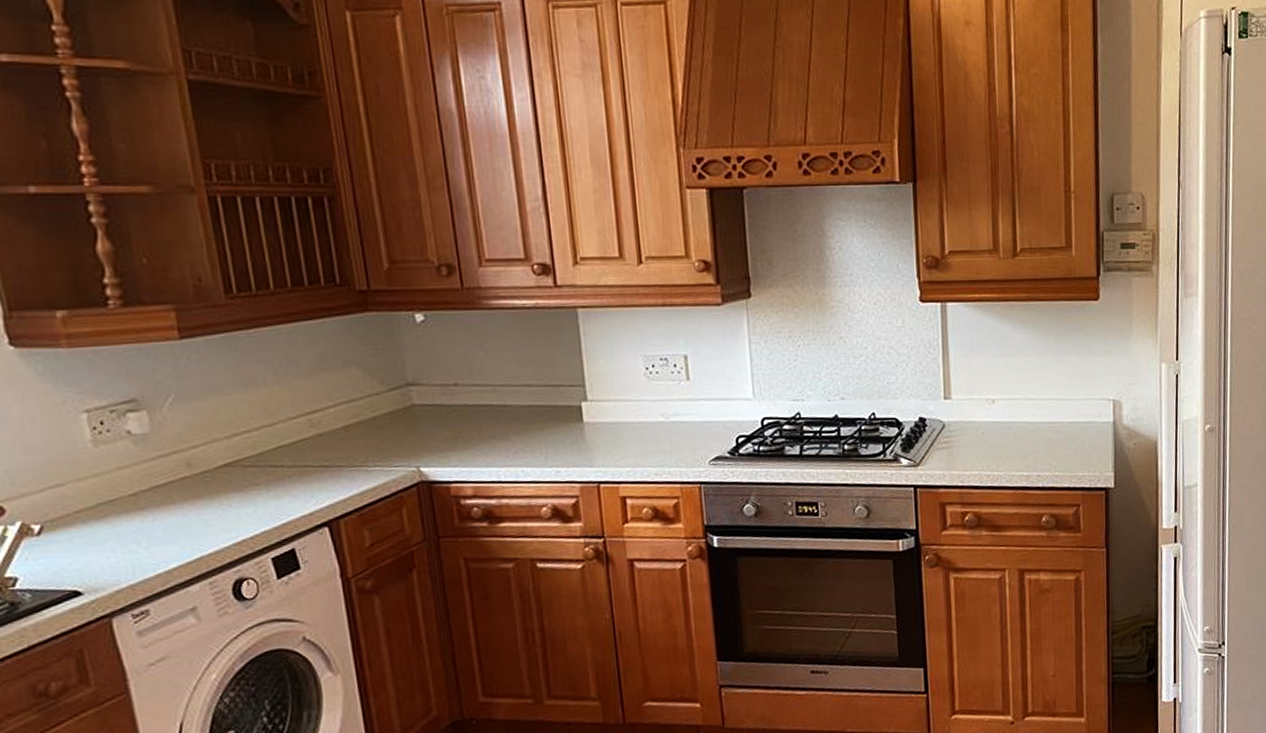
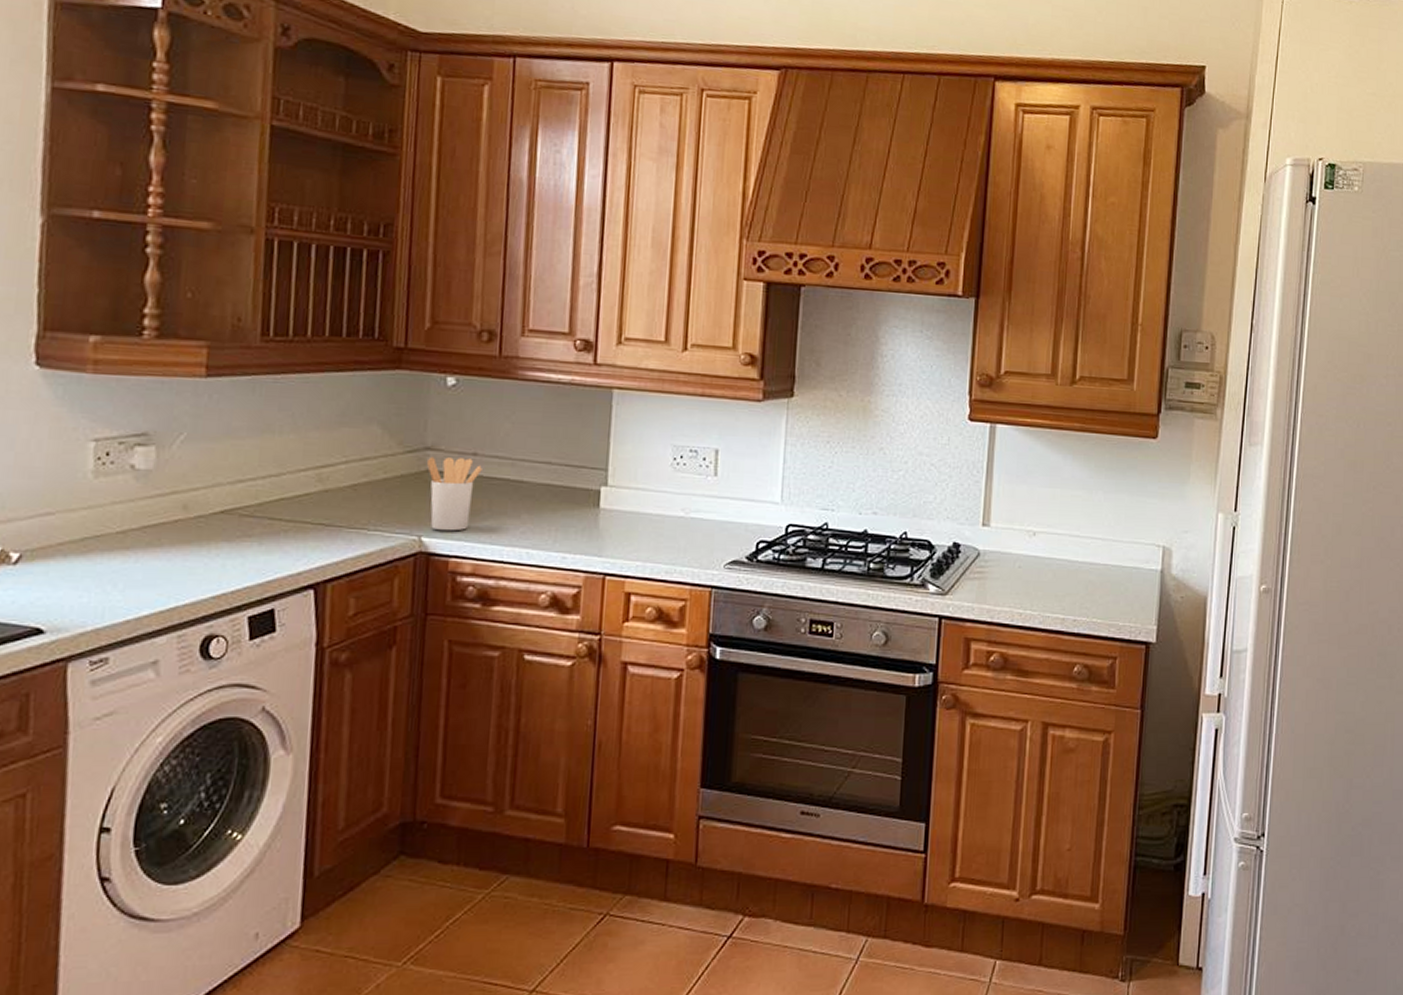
utensil holder: none [412,389,466,460] -> present [427,456,482,531]

